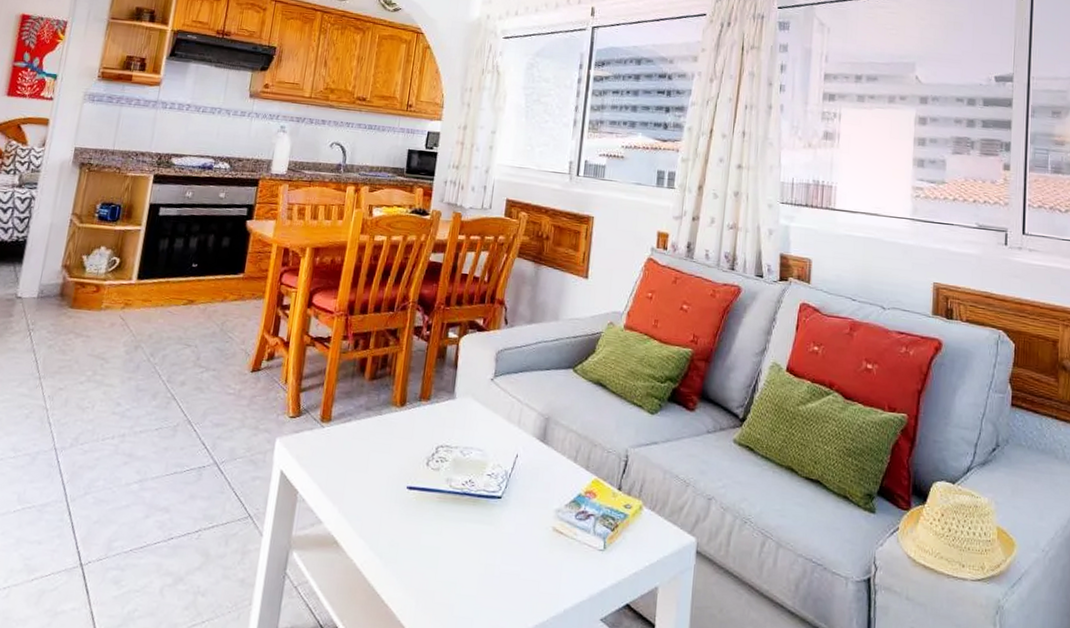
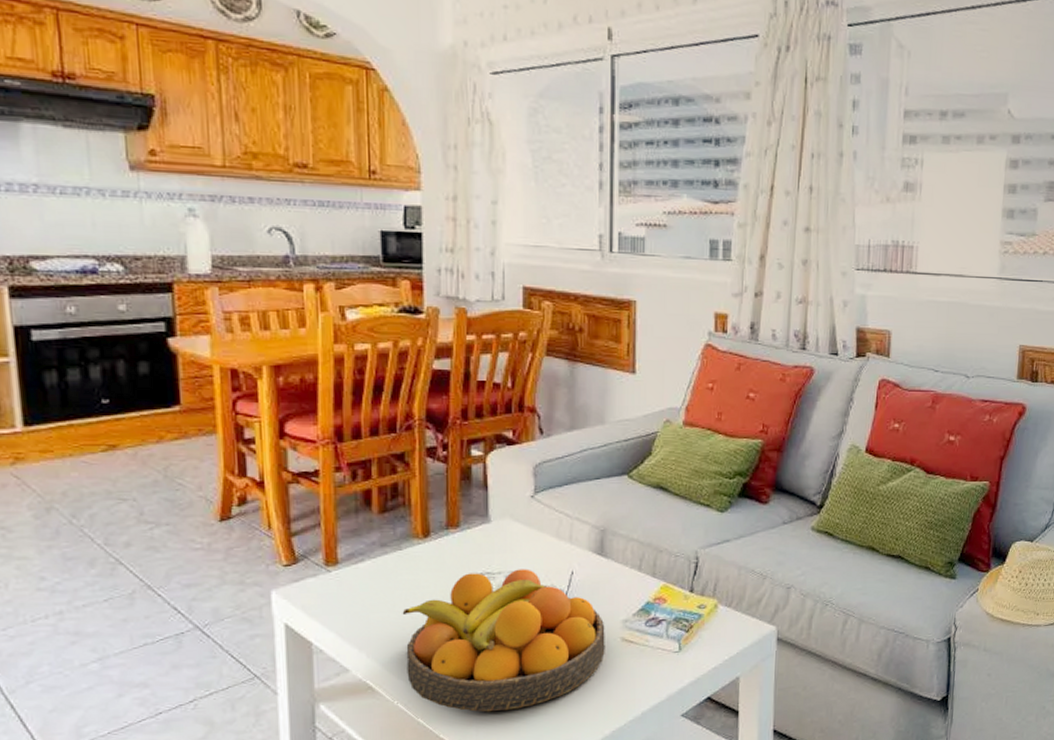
fruit bowl: none [367,444,540,586] -> present [402,569,605,712]

